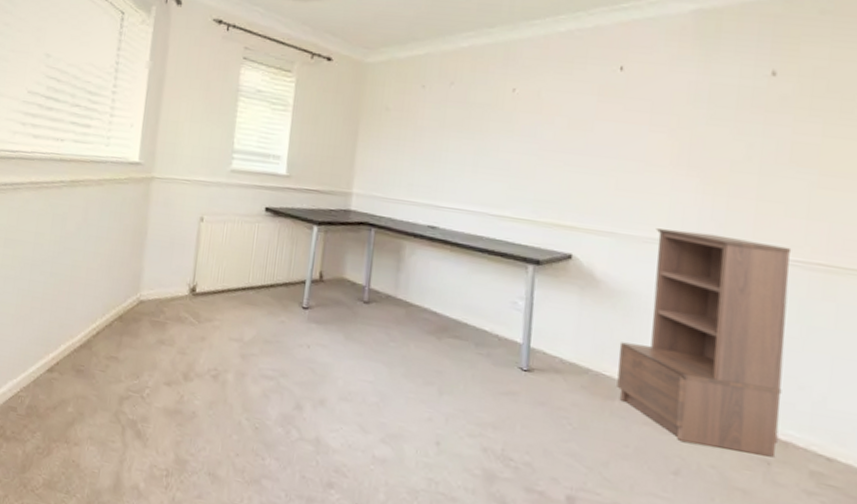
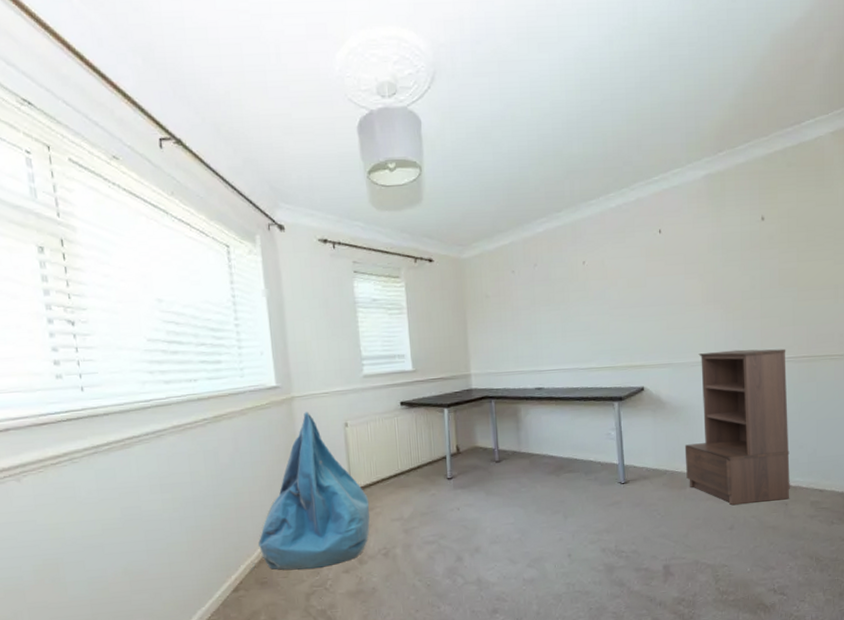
bean bag chair: none [69,196,209,373] -> present [250,412,370,570]

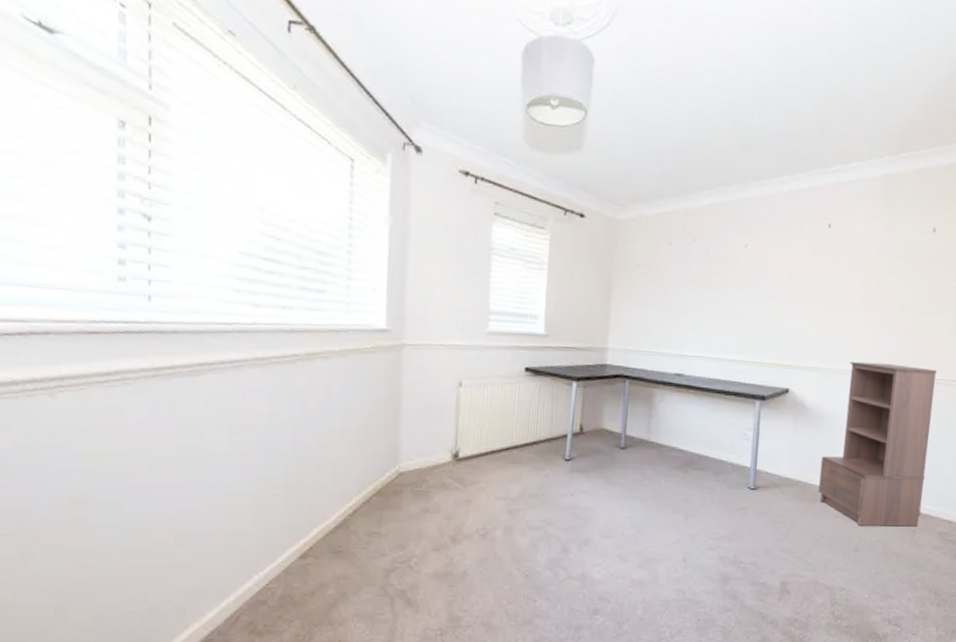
bean bag chair: present [250,412,370,570] -> none [324,363,474,542]

